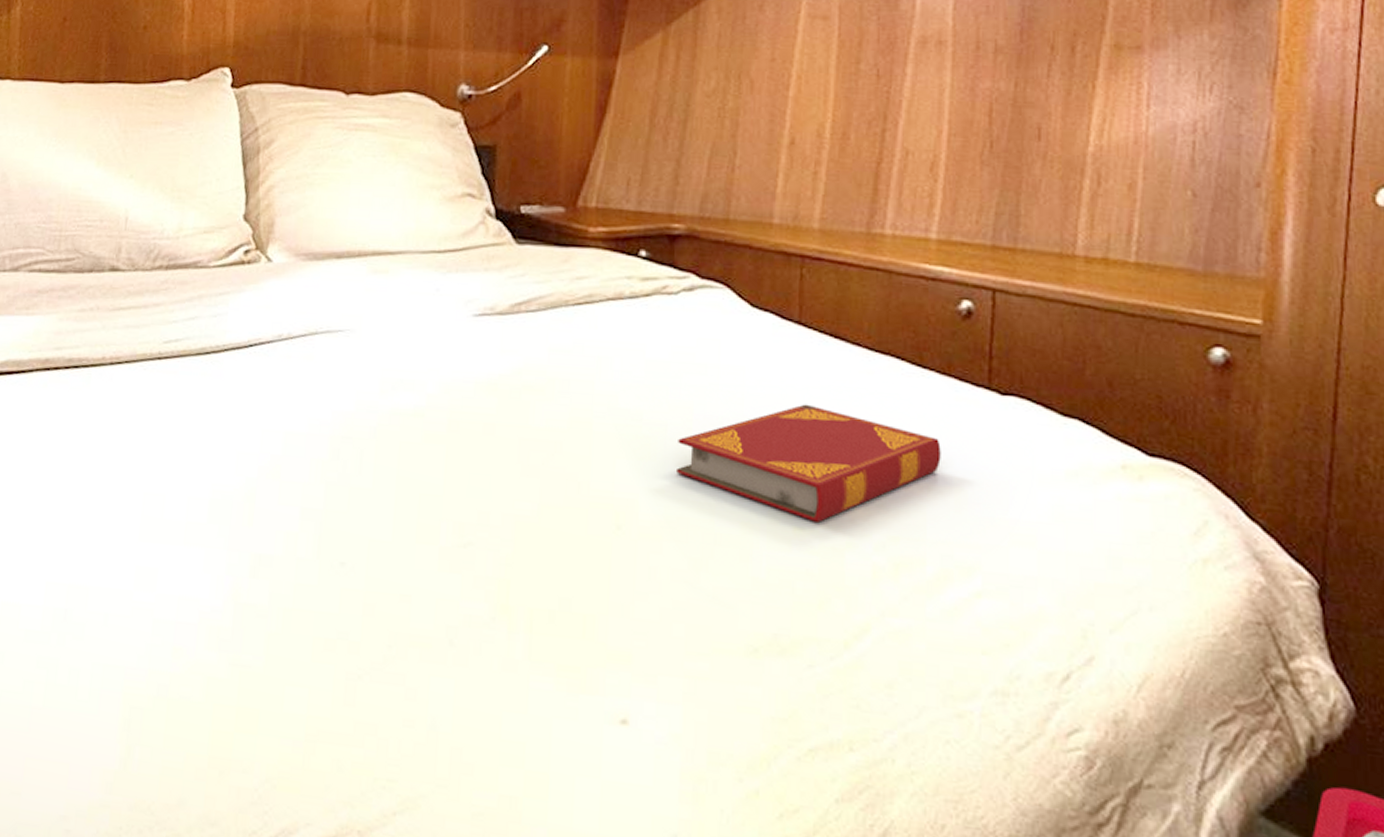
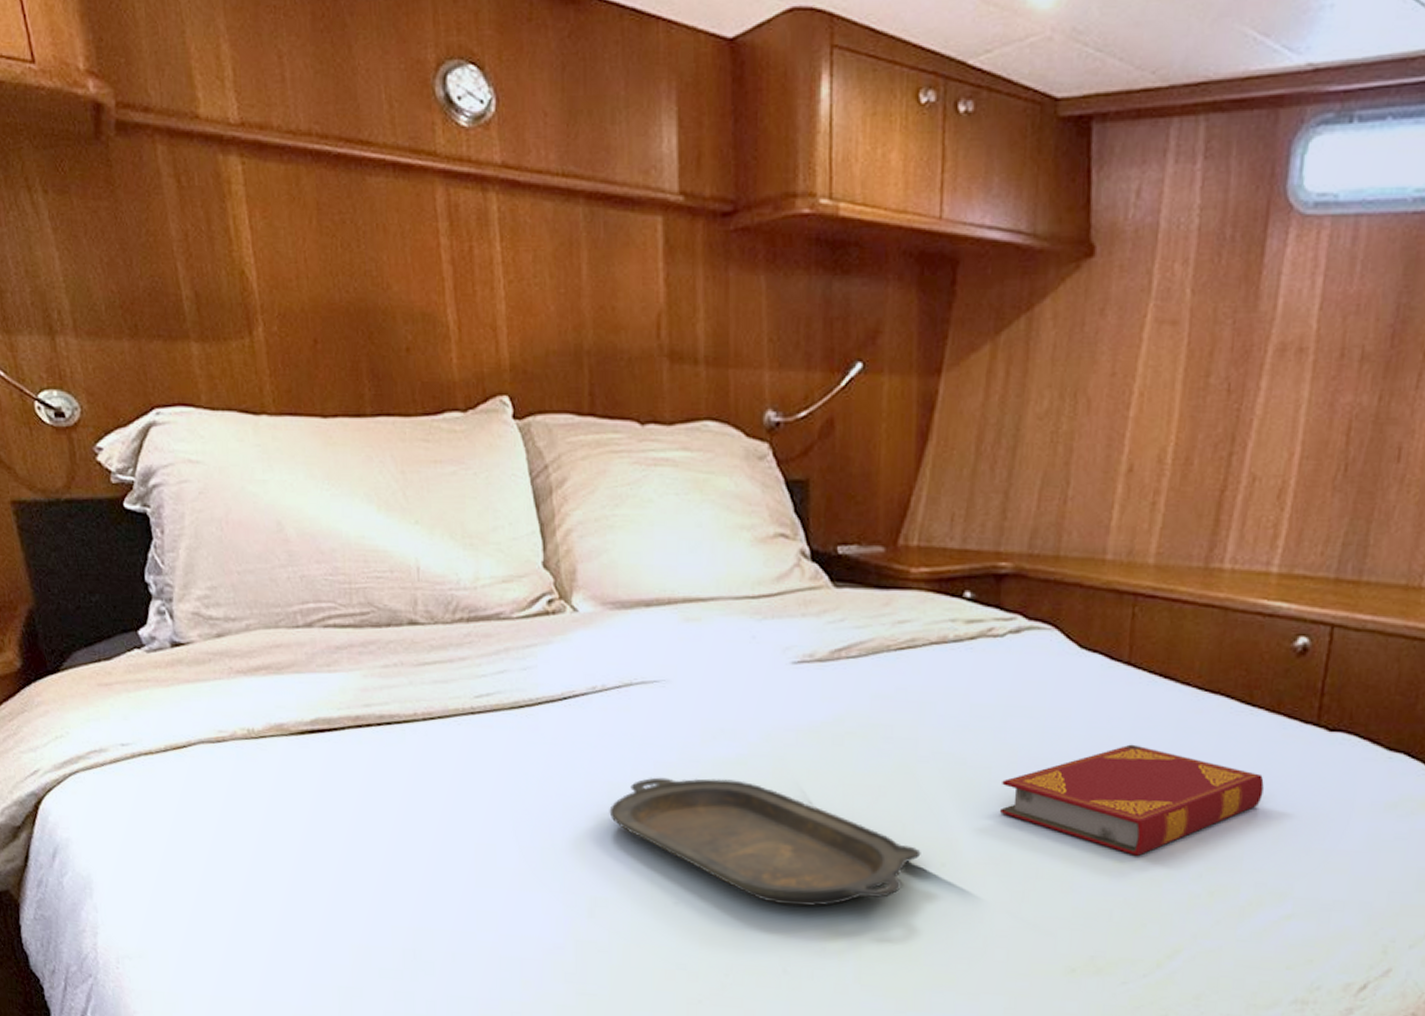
serving tray: none [283,427,596,571] -> present [609,777,921,907]

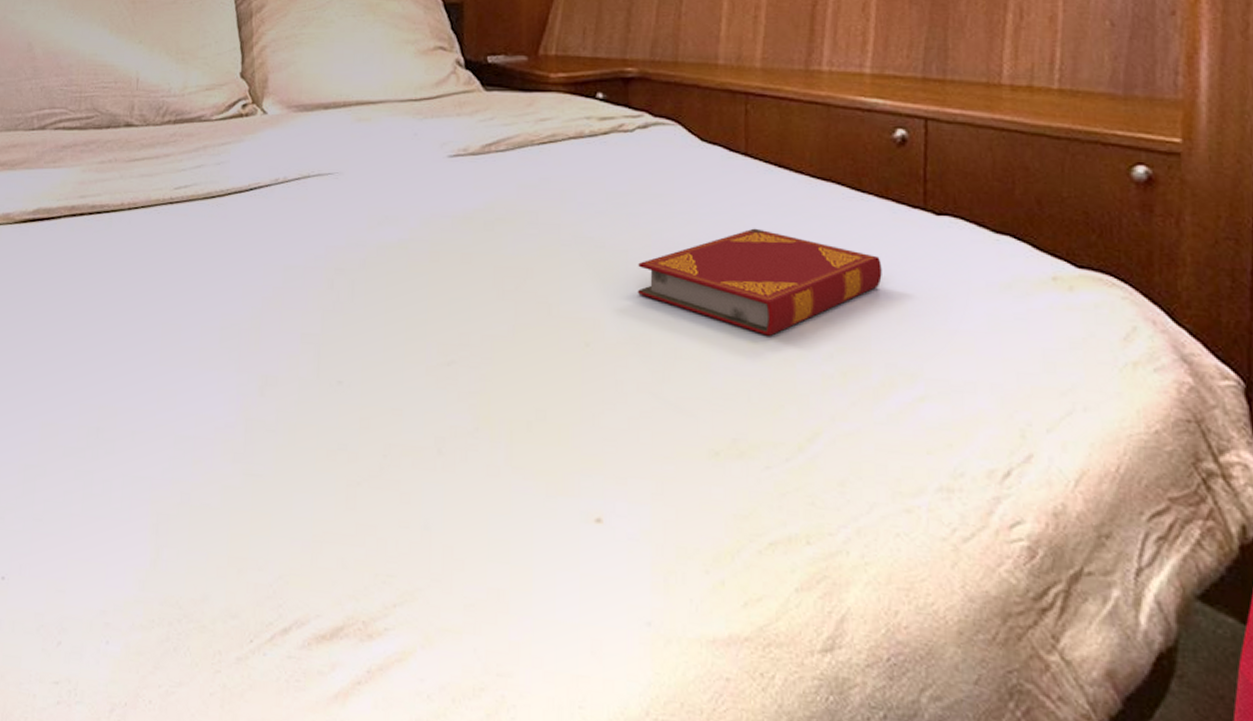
serving tray: present [609,777,921,907] -> none [283,260,566,386]

